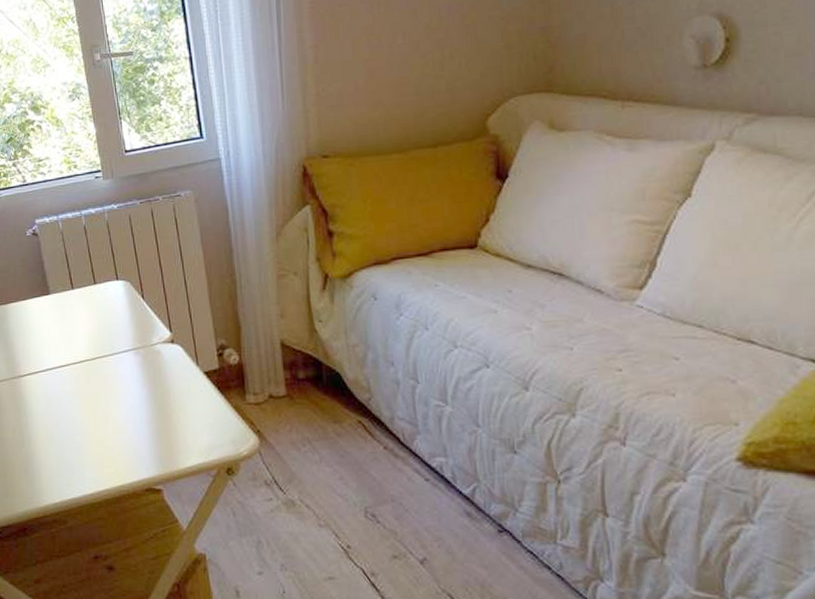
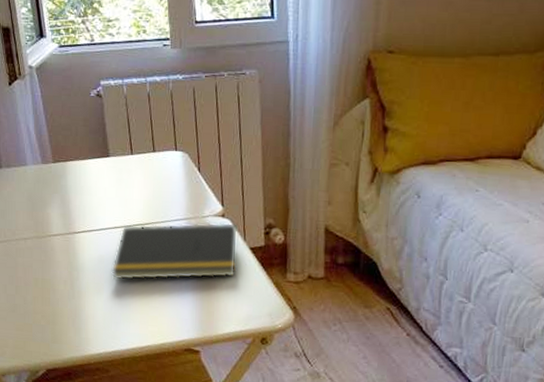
notepad: none [61,347,192,422] -> present [111,222,238,281]

